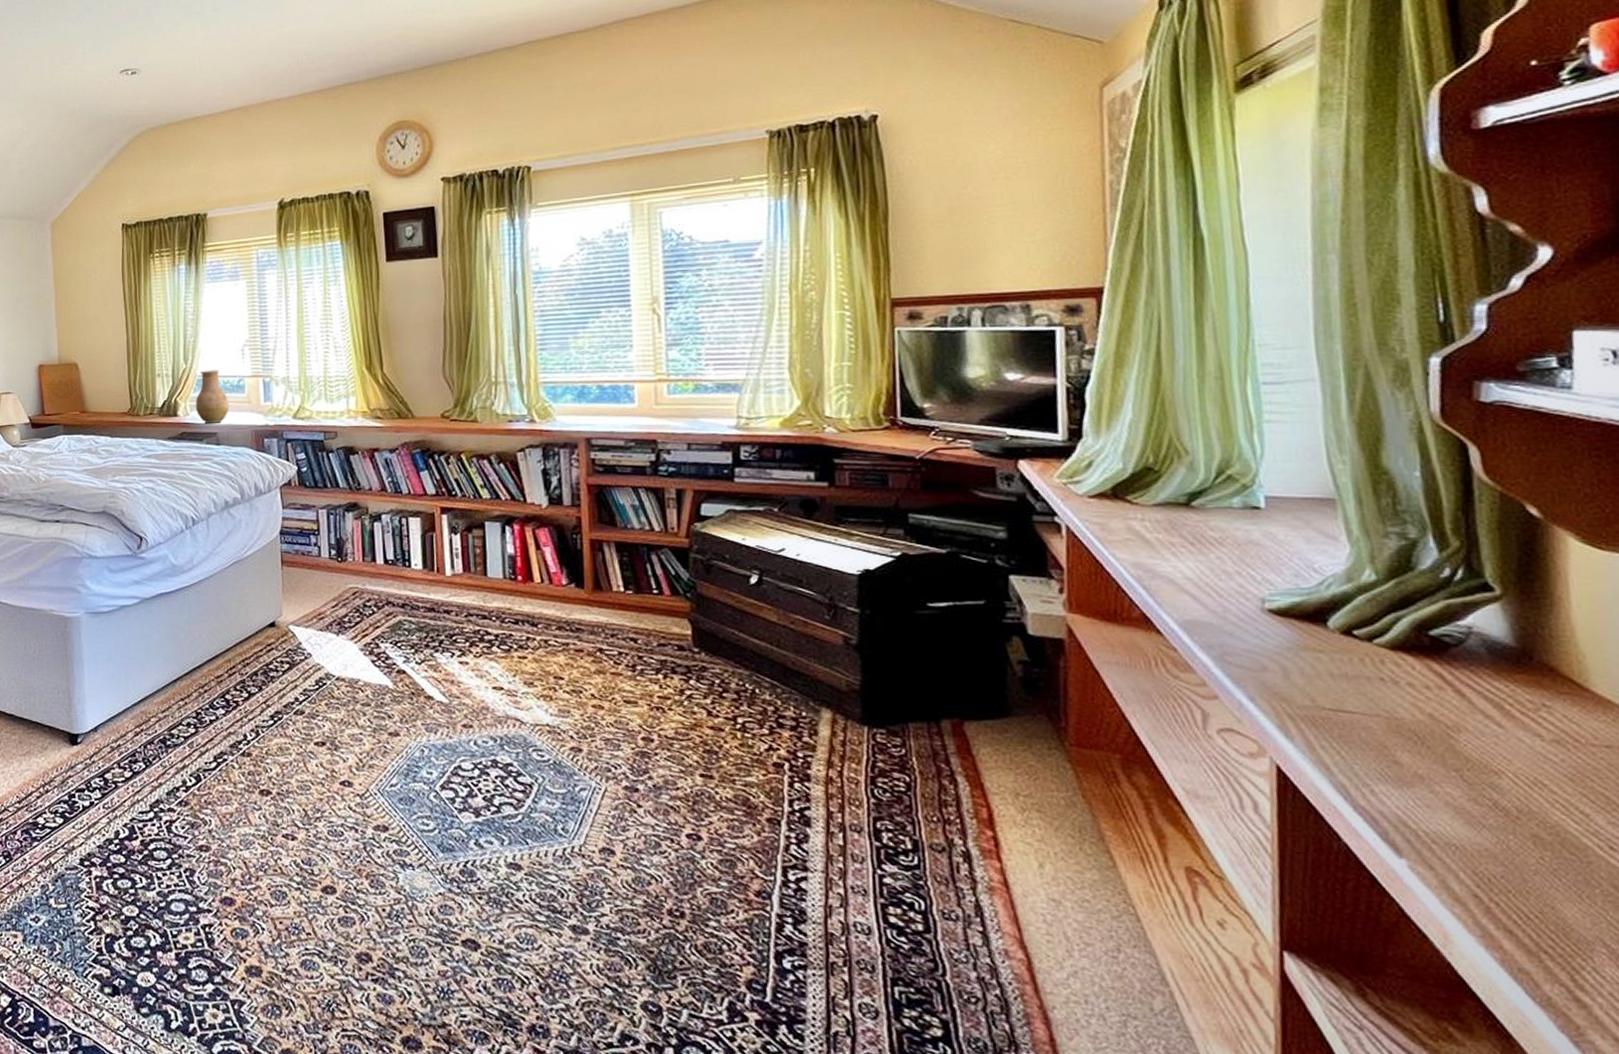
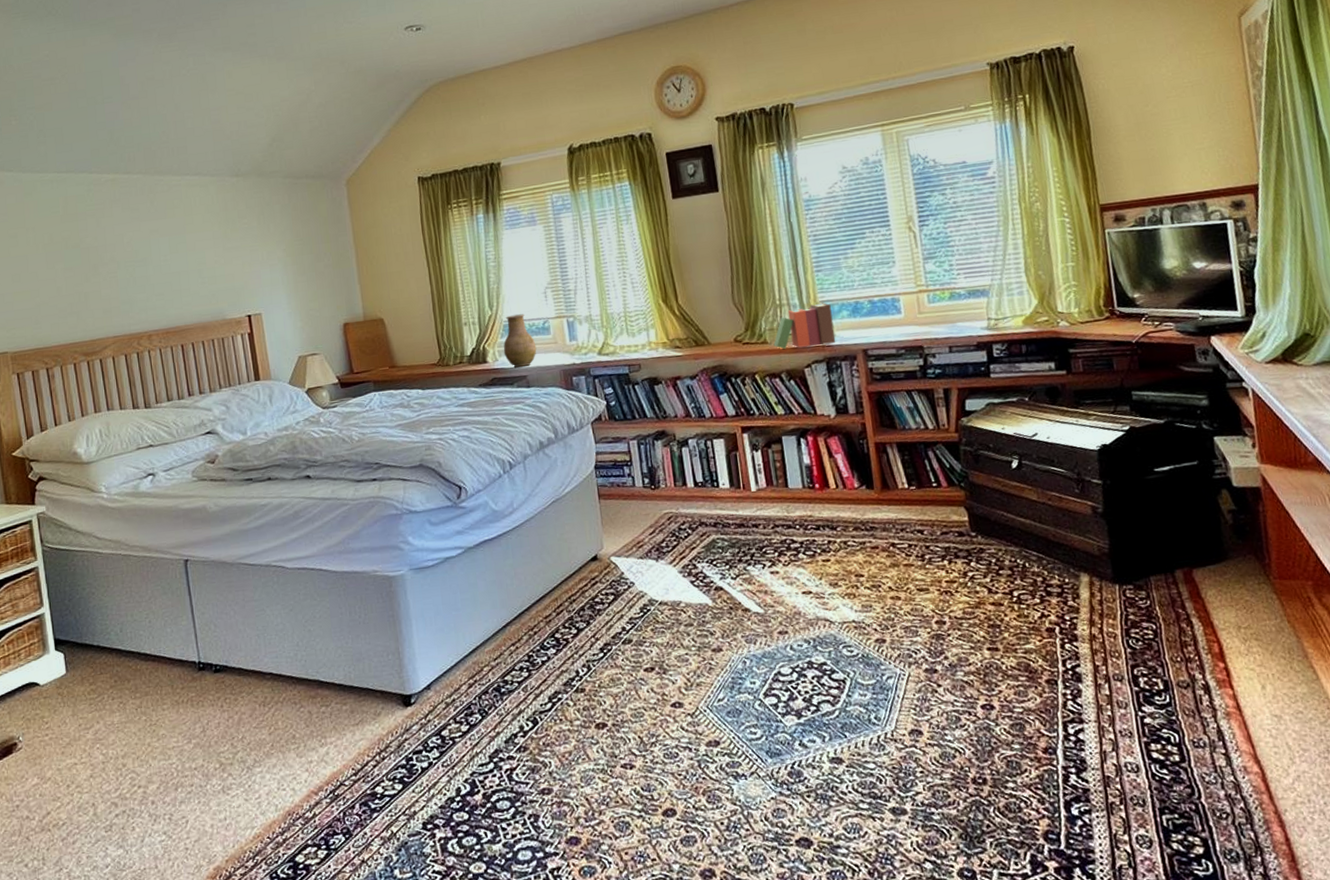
books: none [484,384,556,431] -> present [773,302,836,350]

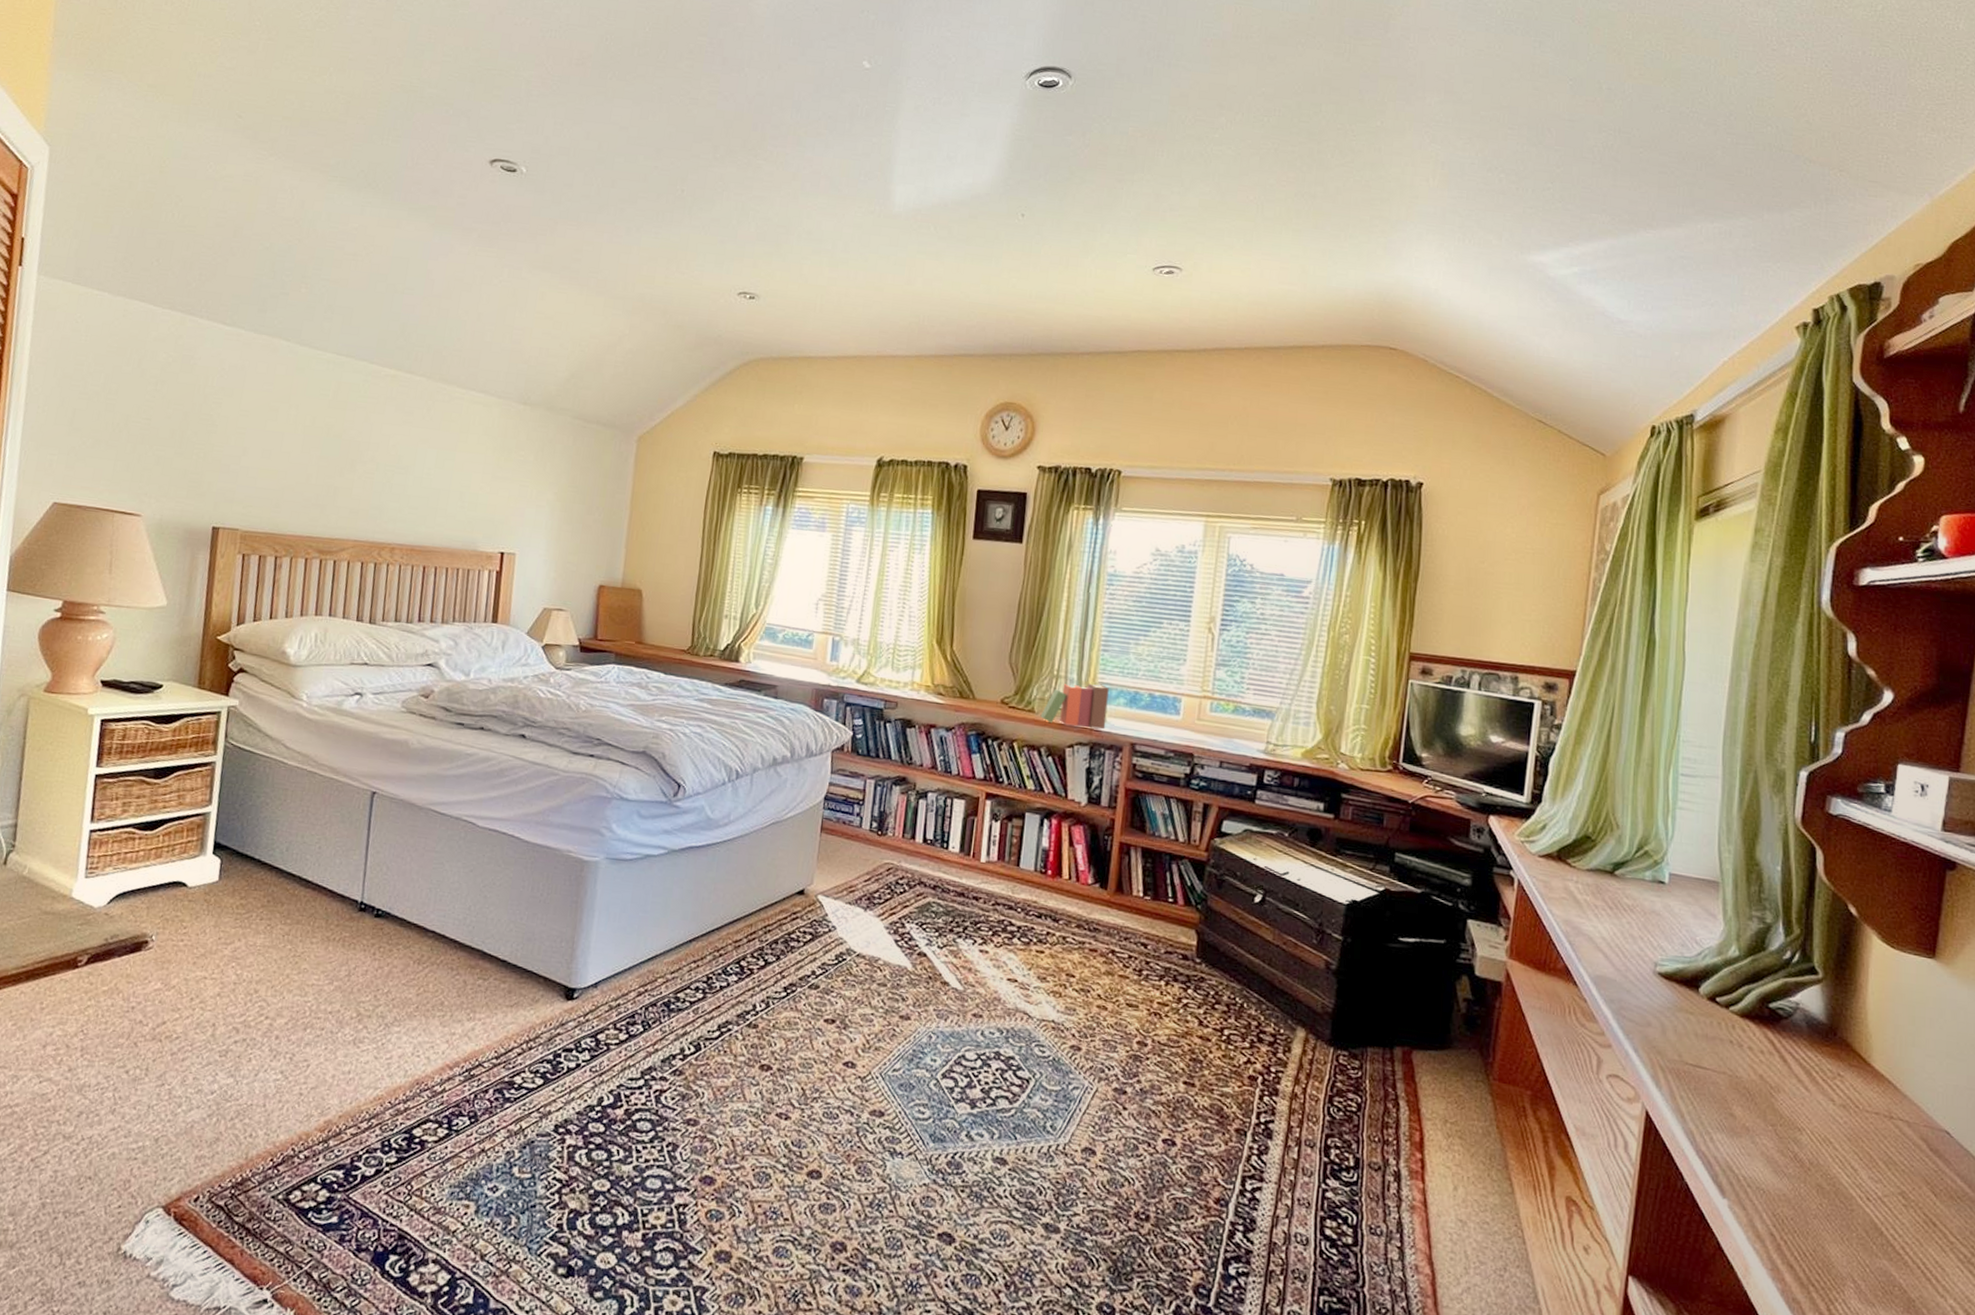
vase: present [503,314,537,367] -> none [758,619,795,676]

